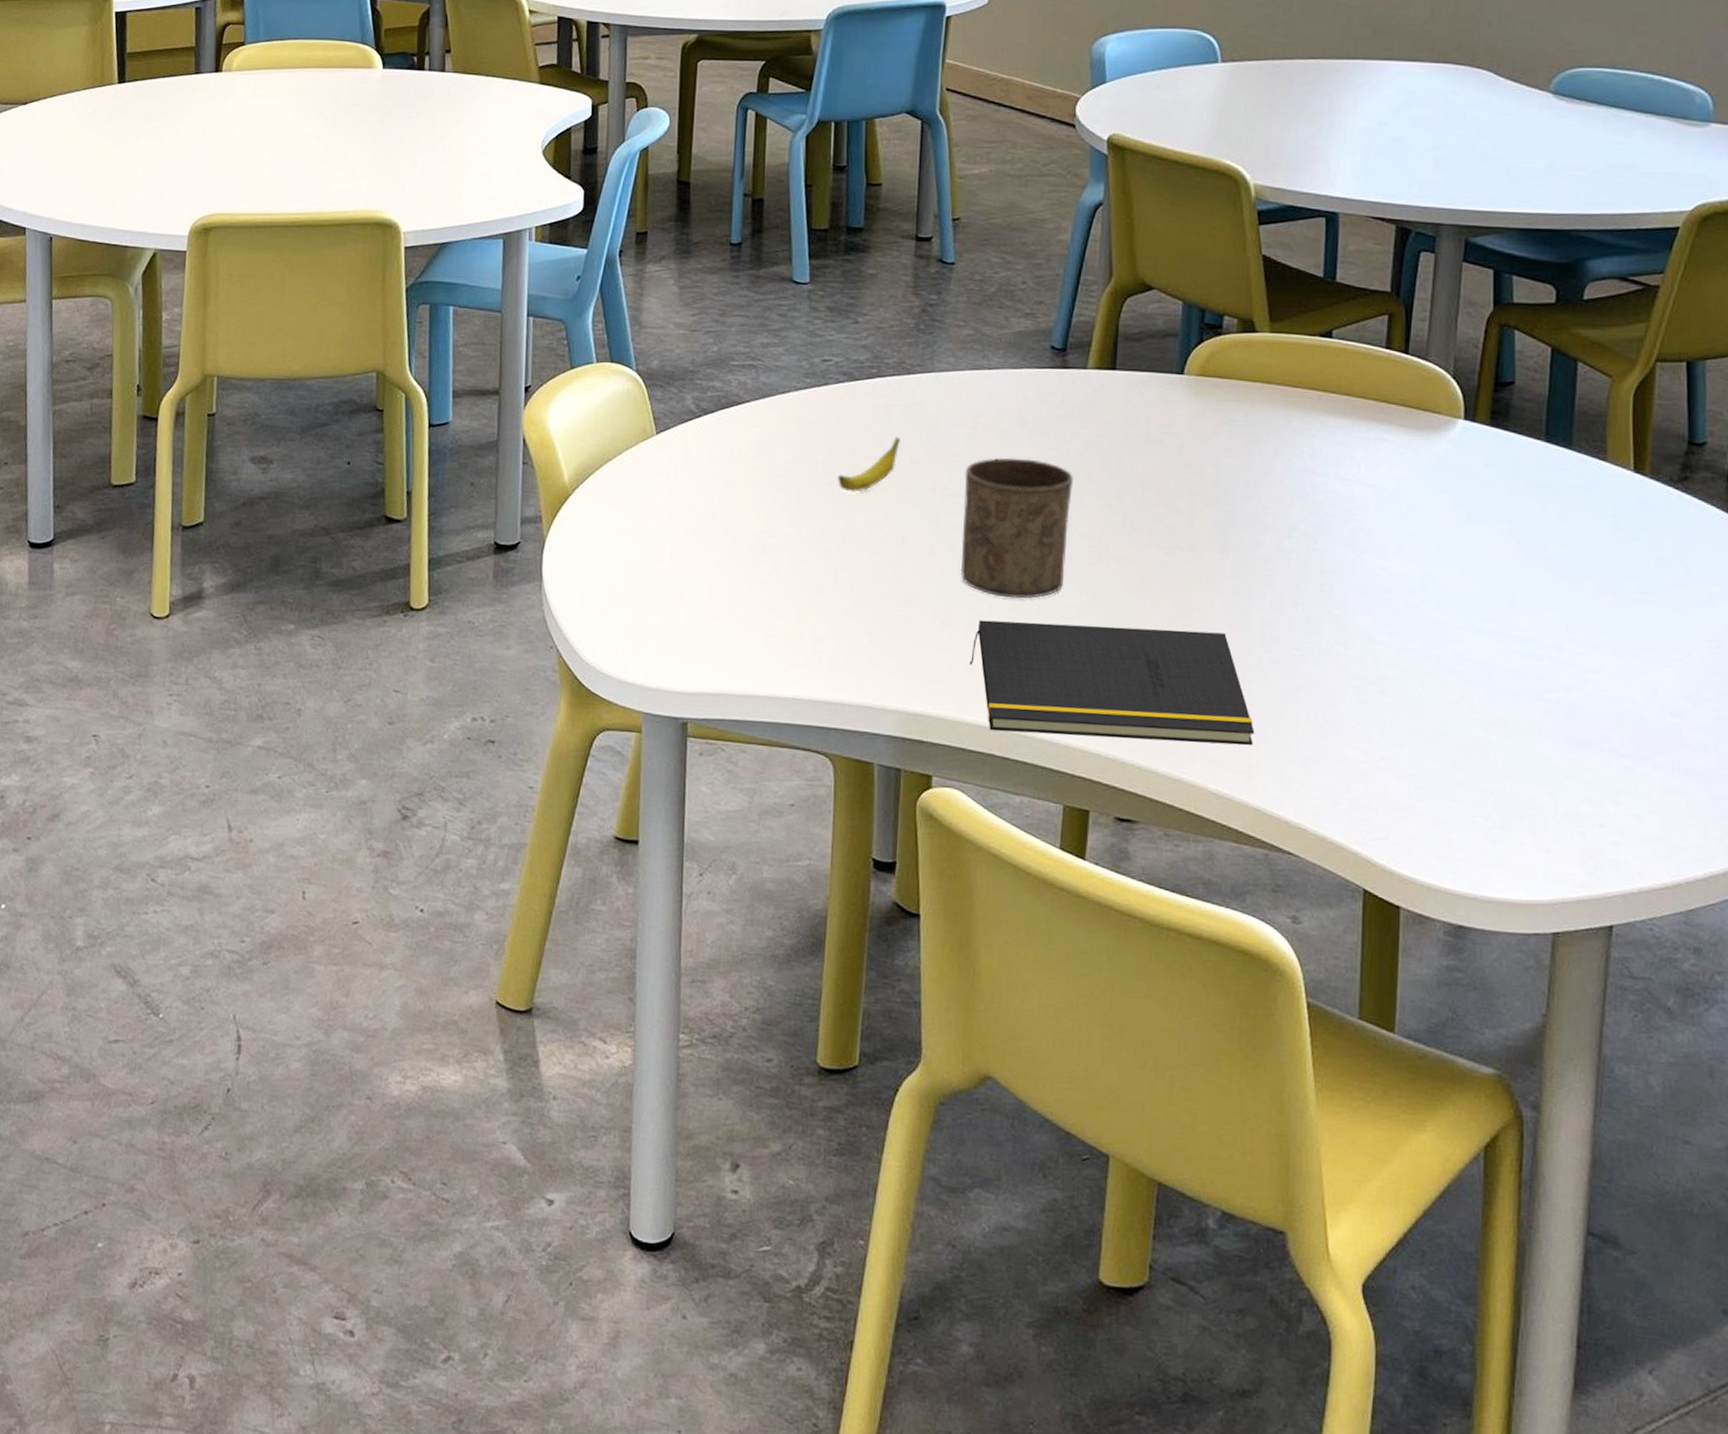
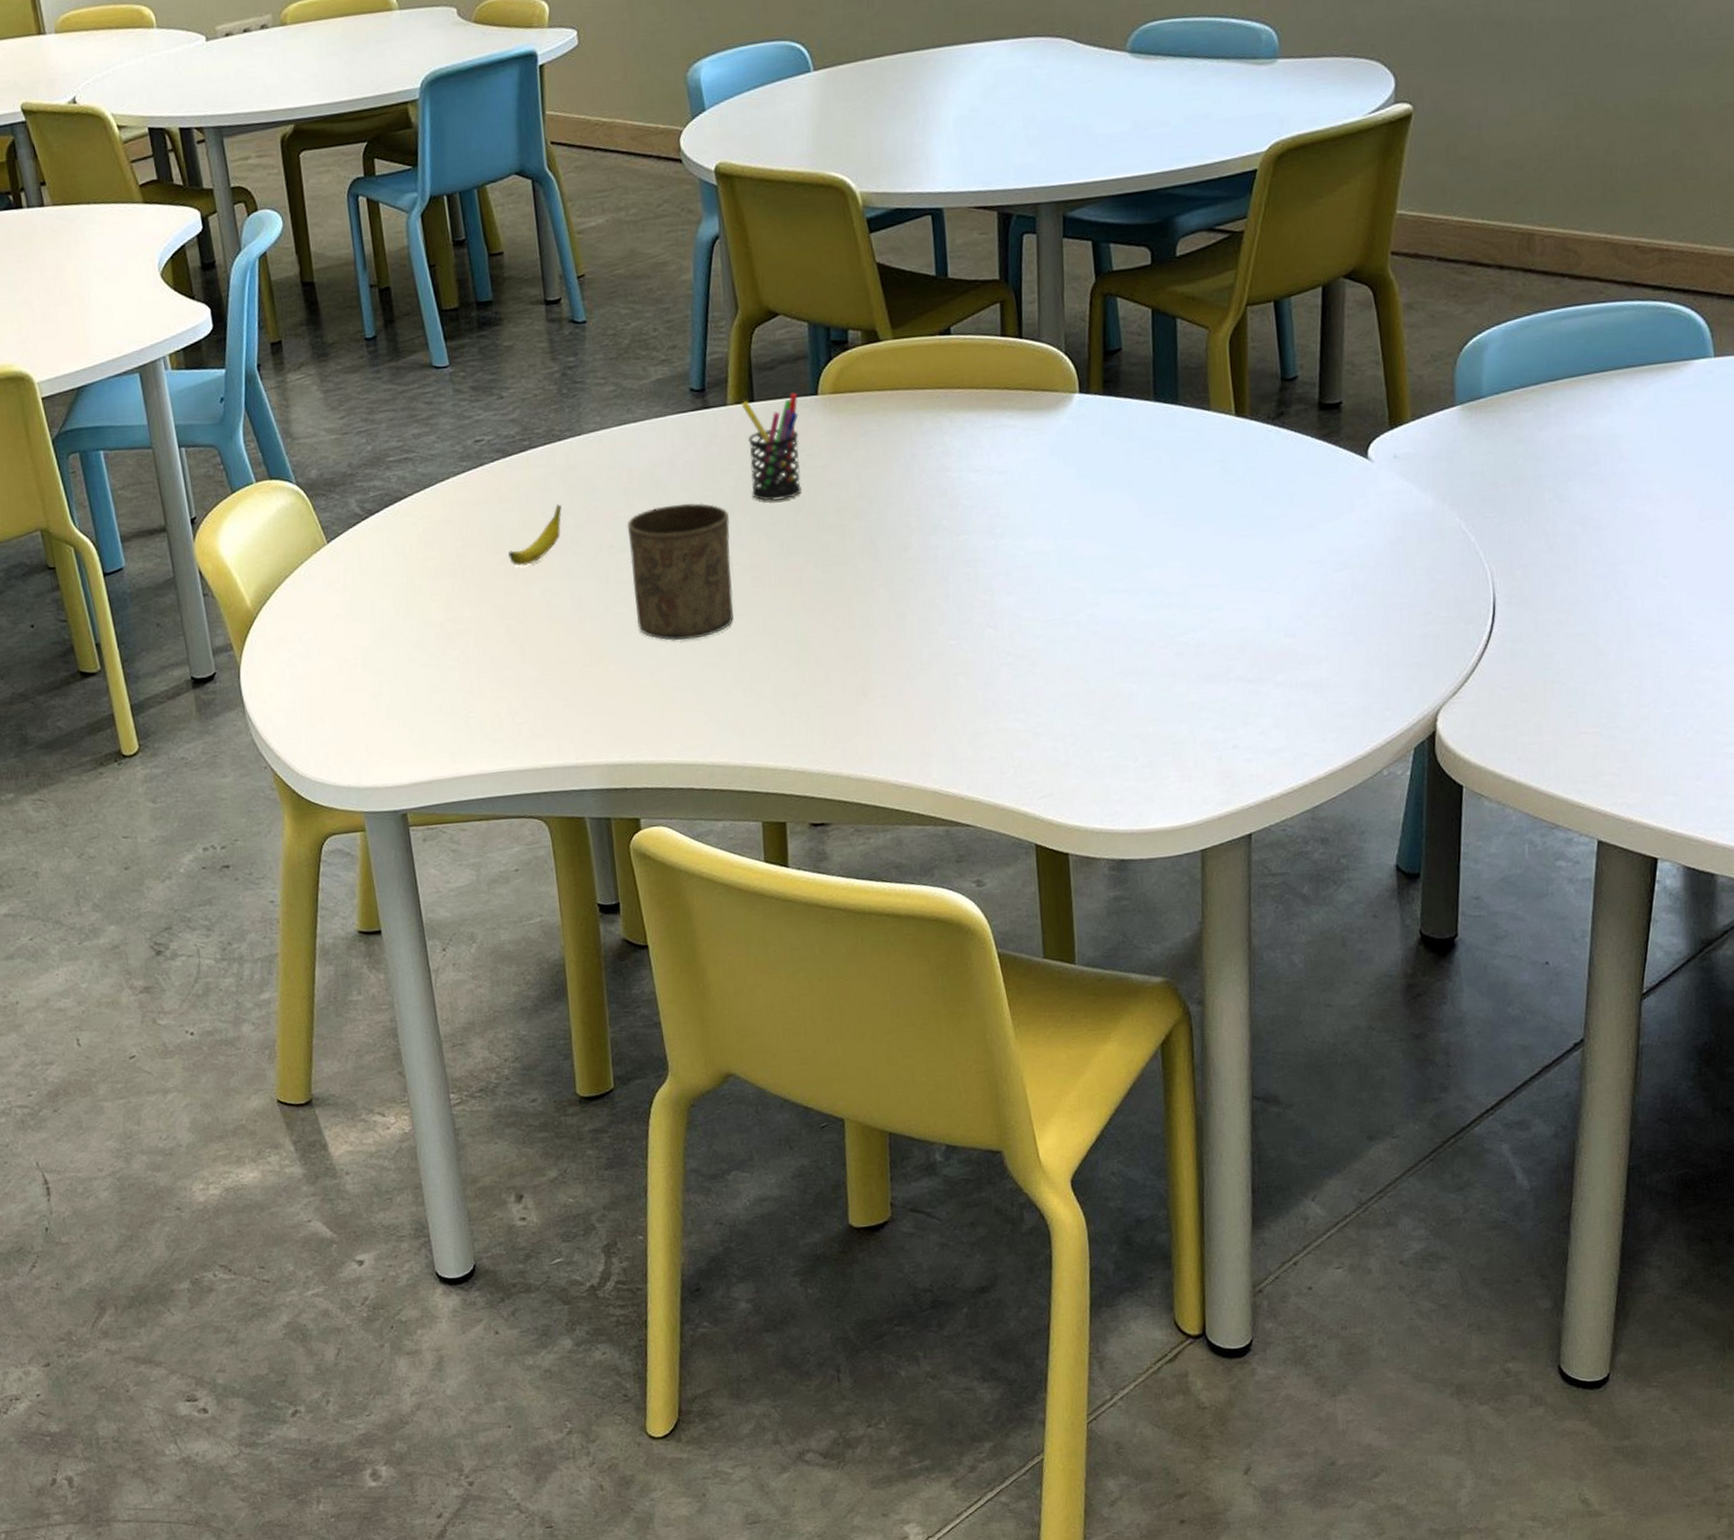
notepad: present [969,620,1255,746] -> none [658,636,925,767]
pen holder: none [1101,368,1163,473] -> present [741,393,802,501]

